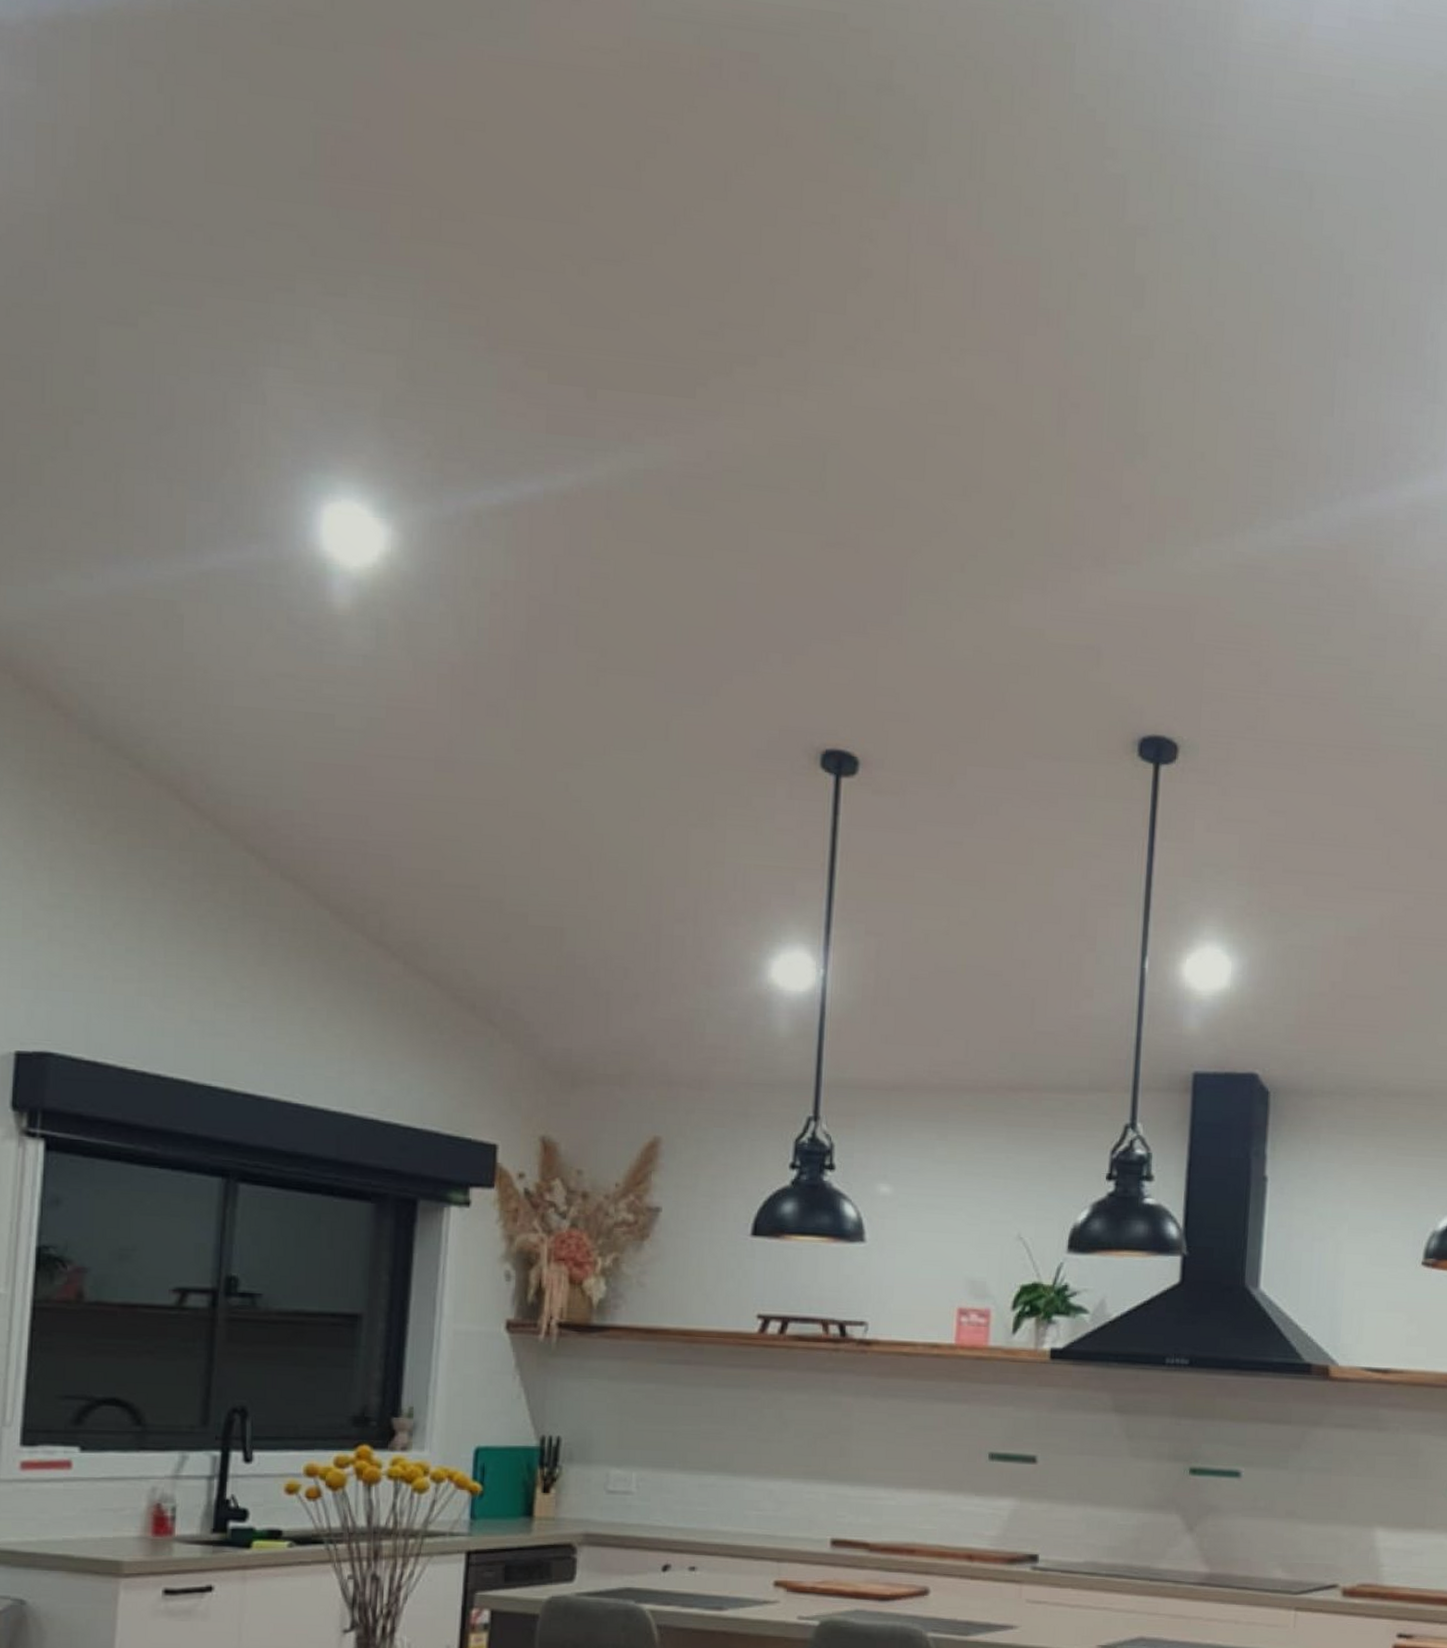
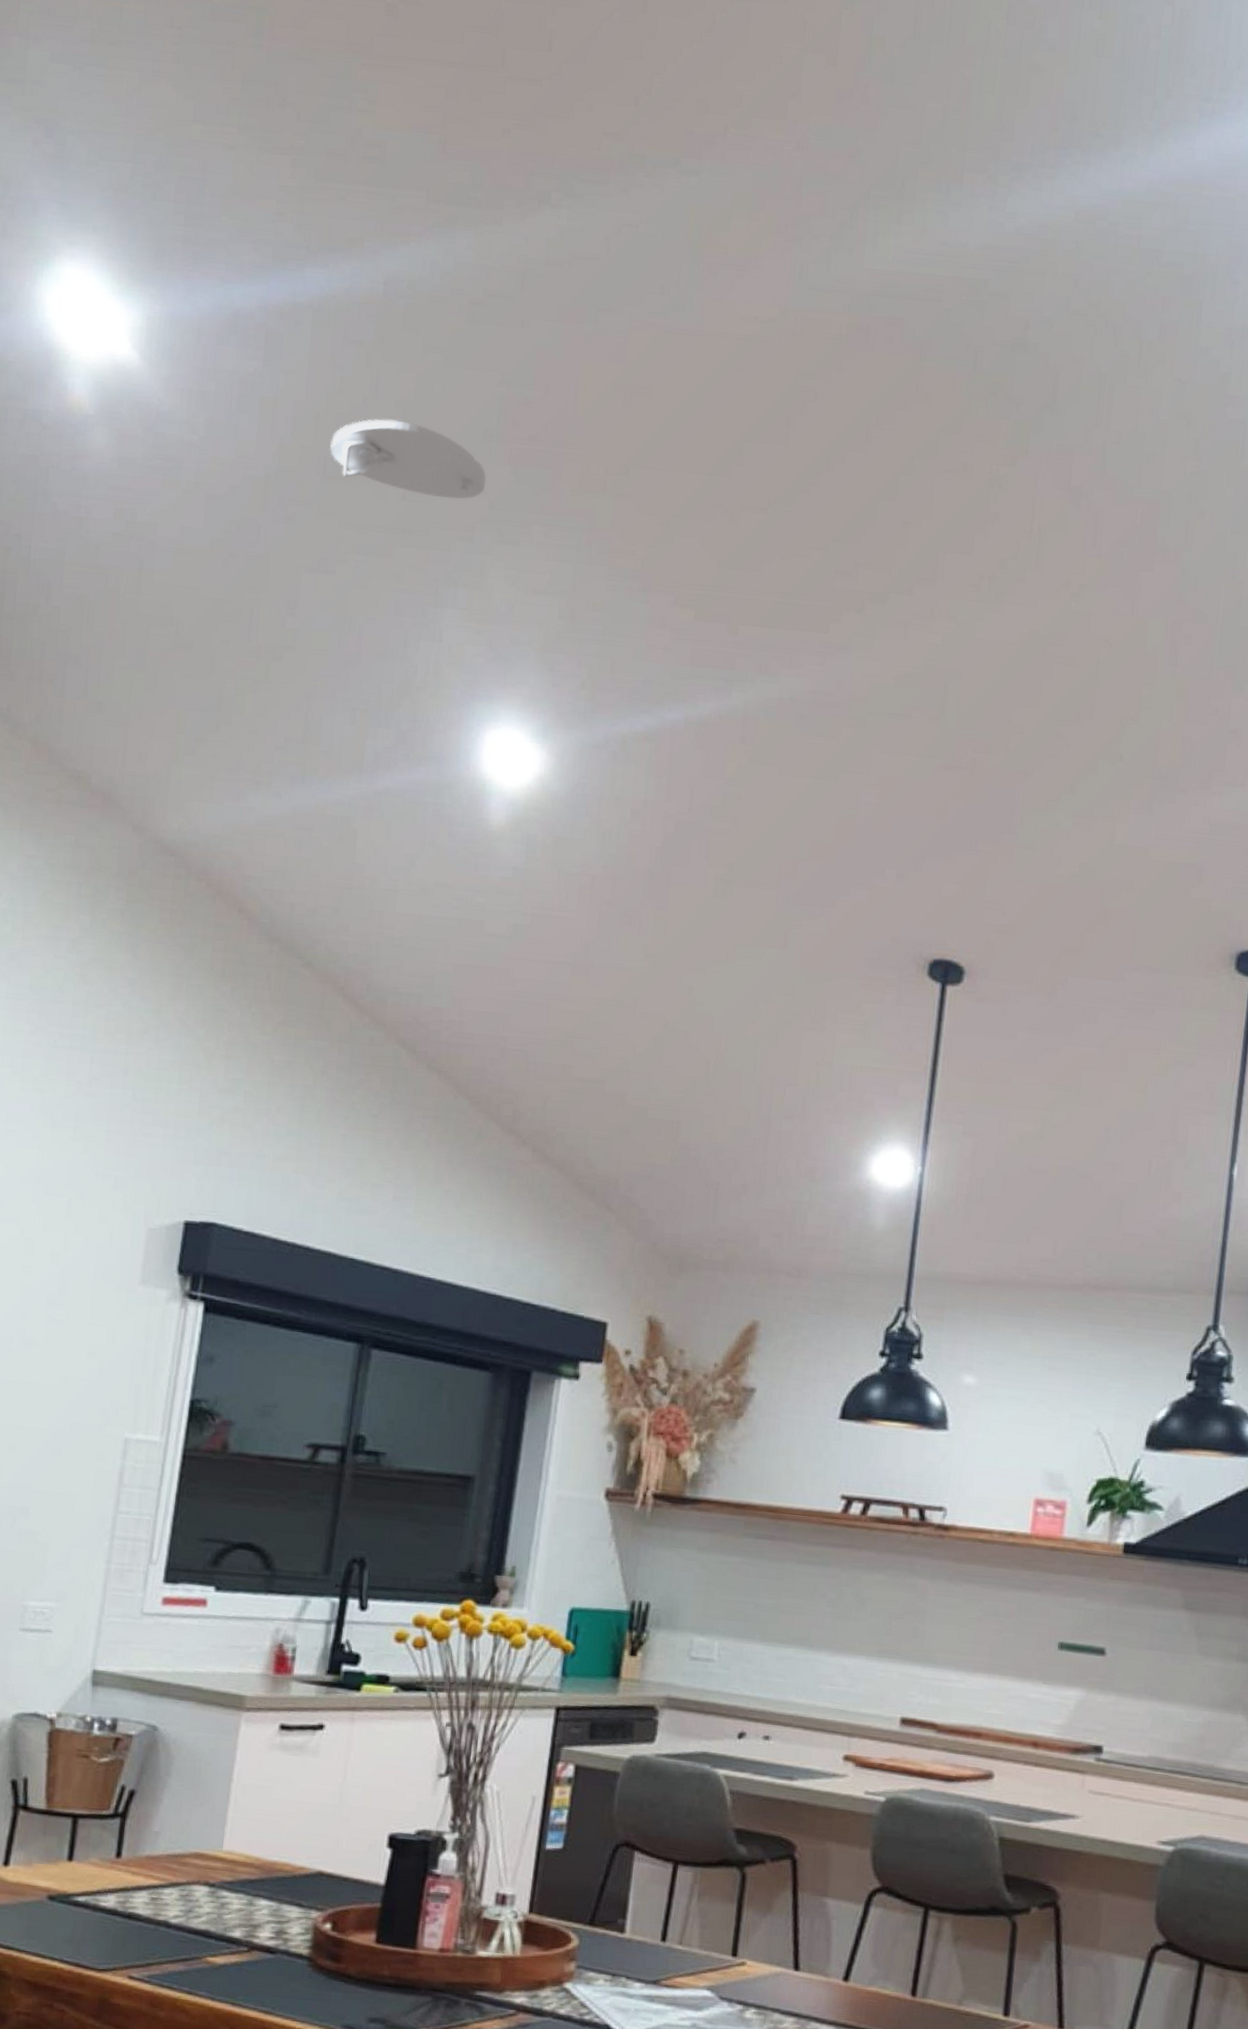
smoke detector: none [123,150,305,245] -> present [330,418,487,500]

